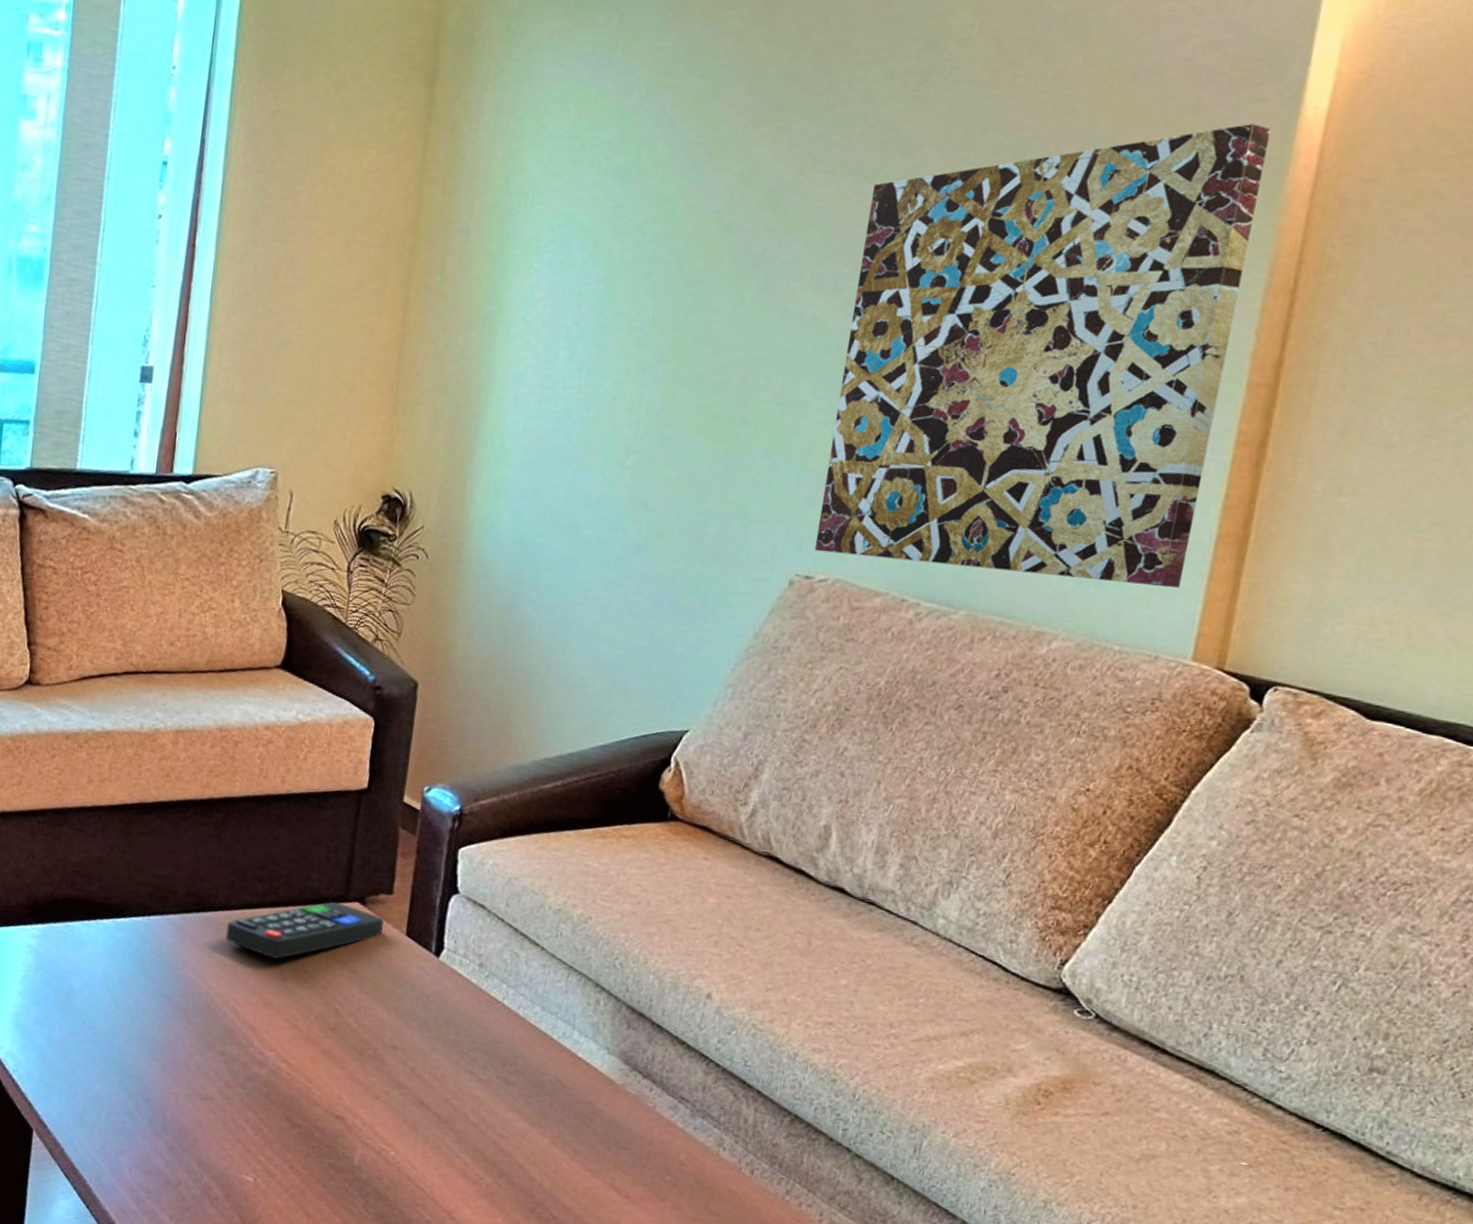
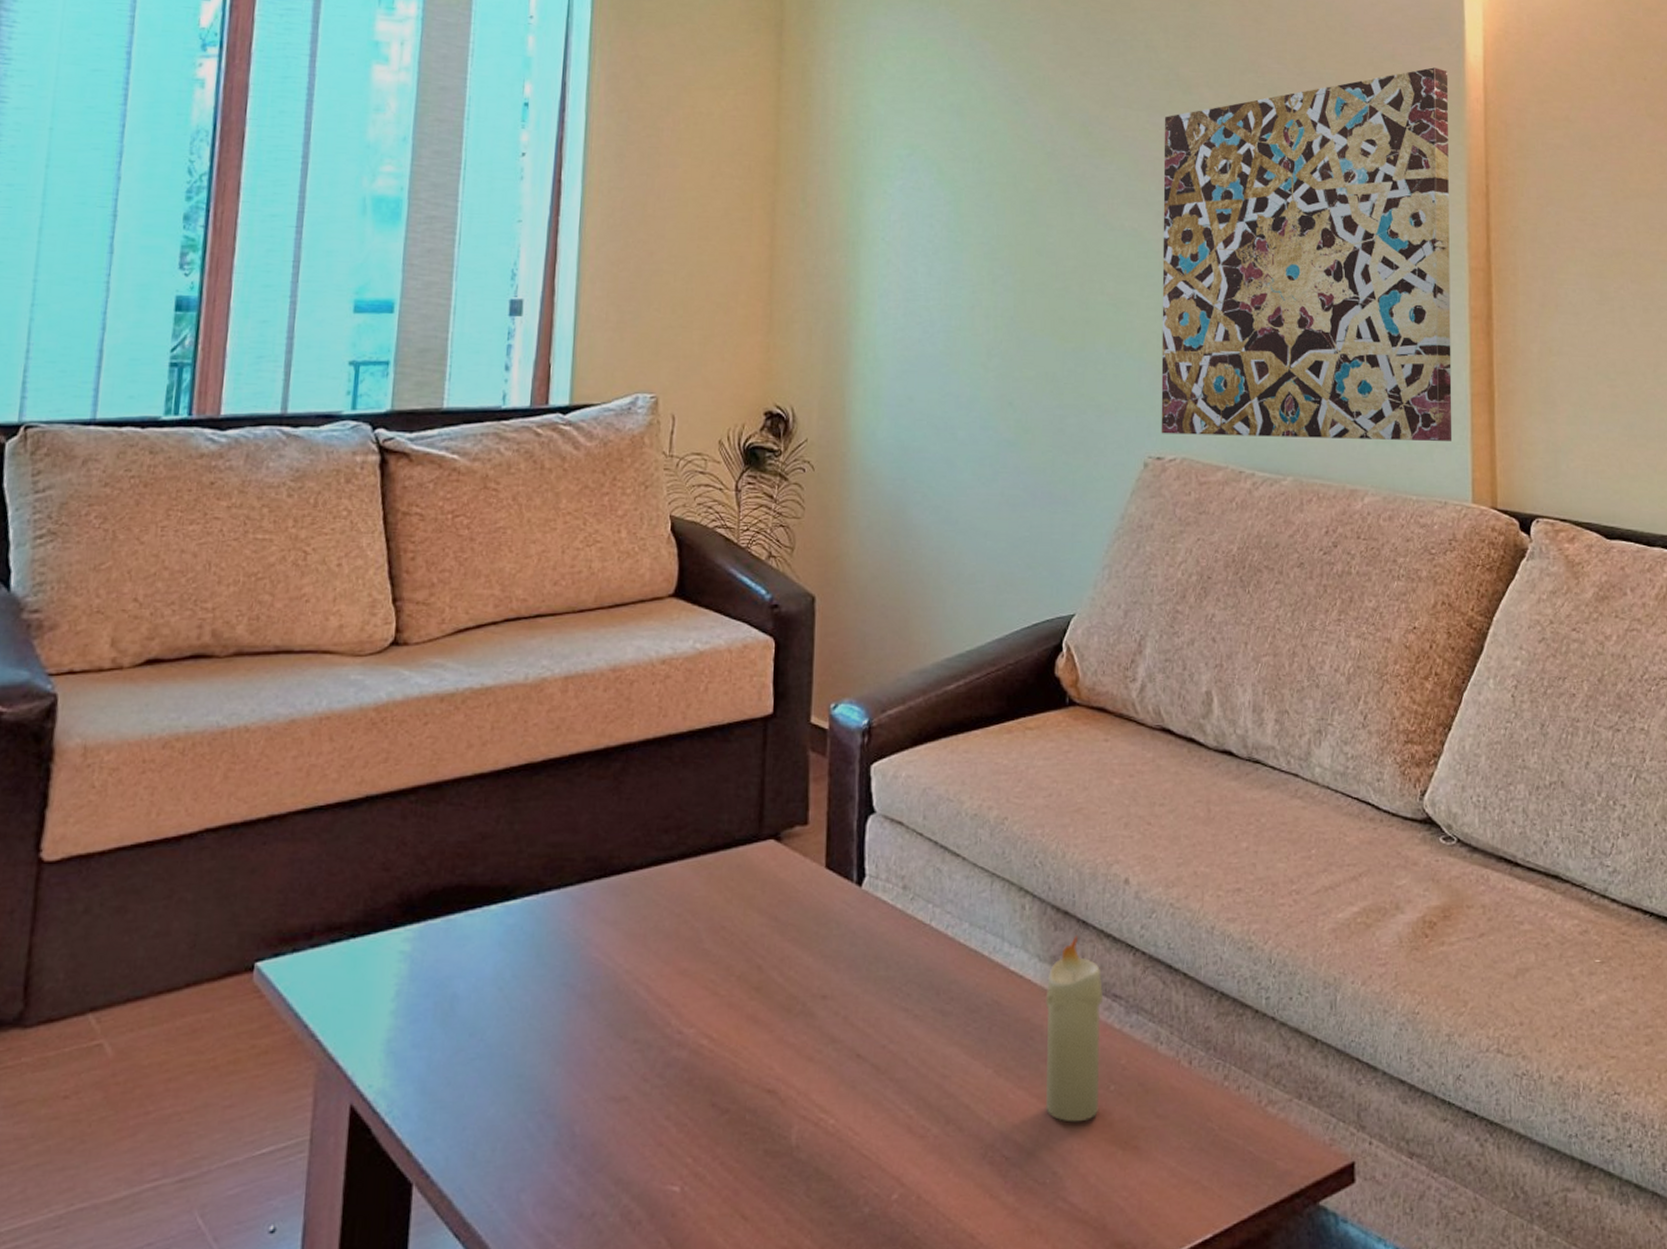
remote control: present [226,901,384,959] -> none [631,842,801,918]
candle: none [598,1037,670,1202] -> present [1045,935,1103,1122]

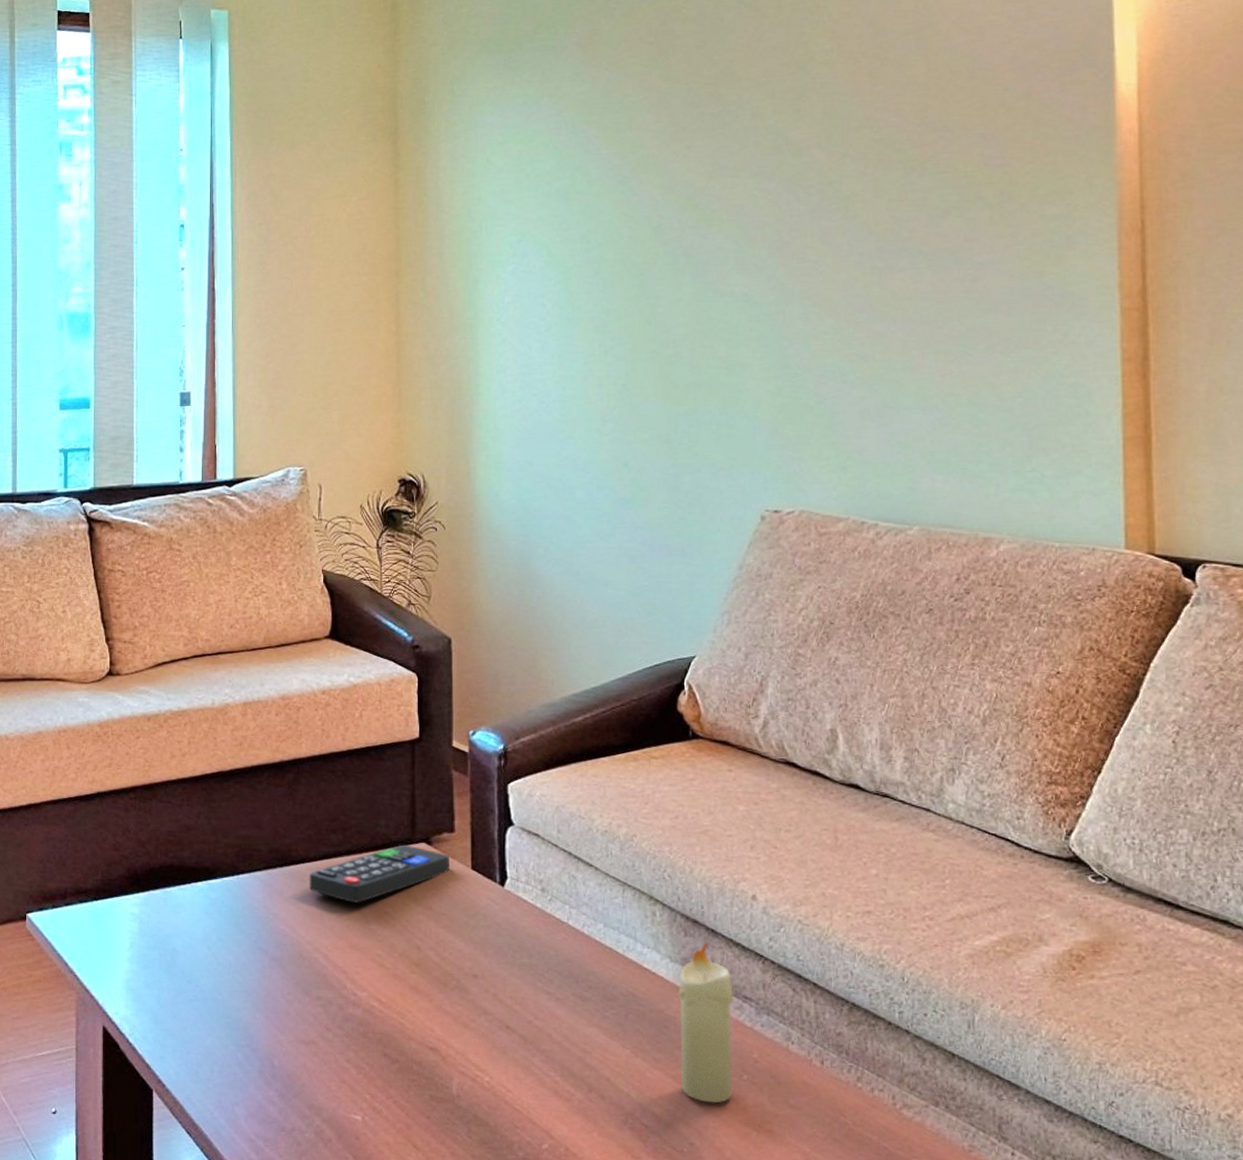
remote control: none [631,842,801,918] -> present [308,844,449,903]
wall art: present [1161,67,1453,441] -> none [773,101,1101,488]

